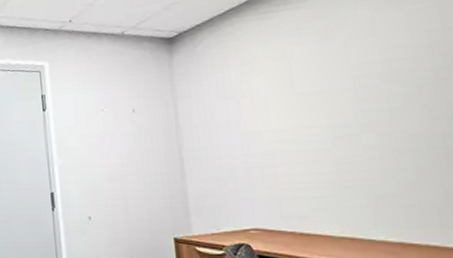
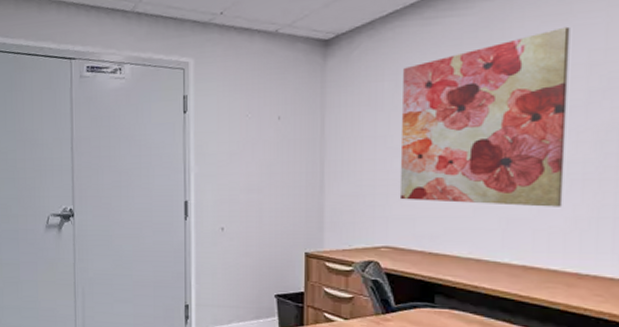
wall art: none [247,11,430,183] -> present [399,26,570,207]

